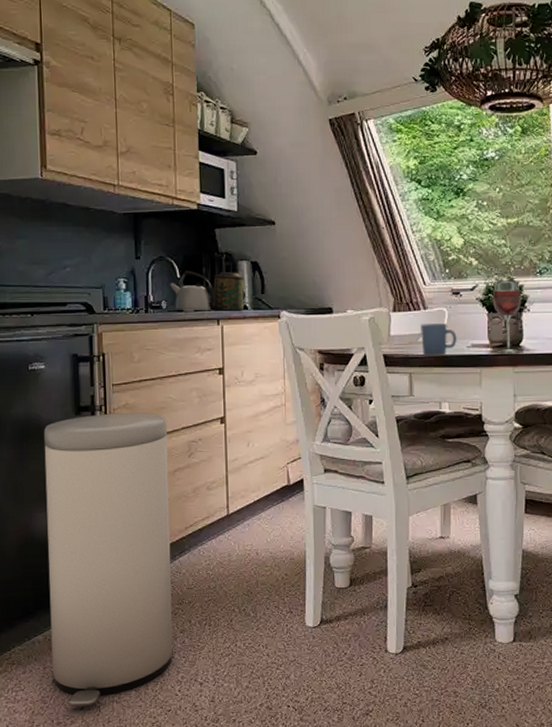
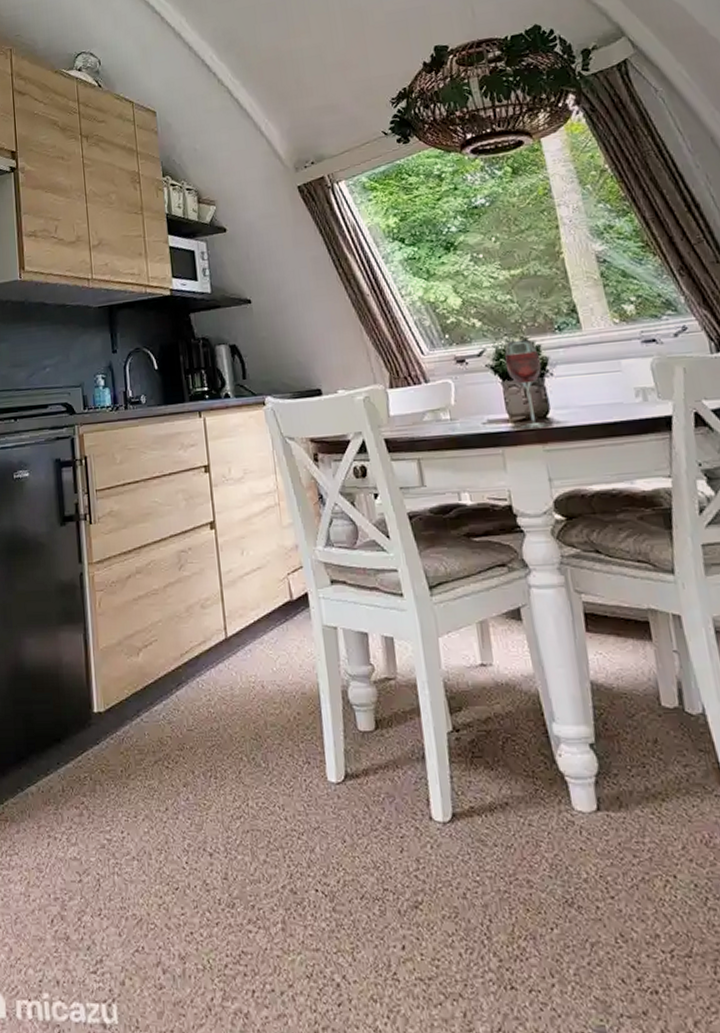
pedal bin: present [43,413,173,707] -> none [29,520,177,878]
kettle: present [169,270,215,313] -> none [147,360,196,406]
canister: present [213,272,245,312] -> none [192,358,226,403]
mug: present [421,323,457,357] -> none [424,397,469,439]

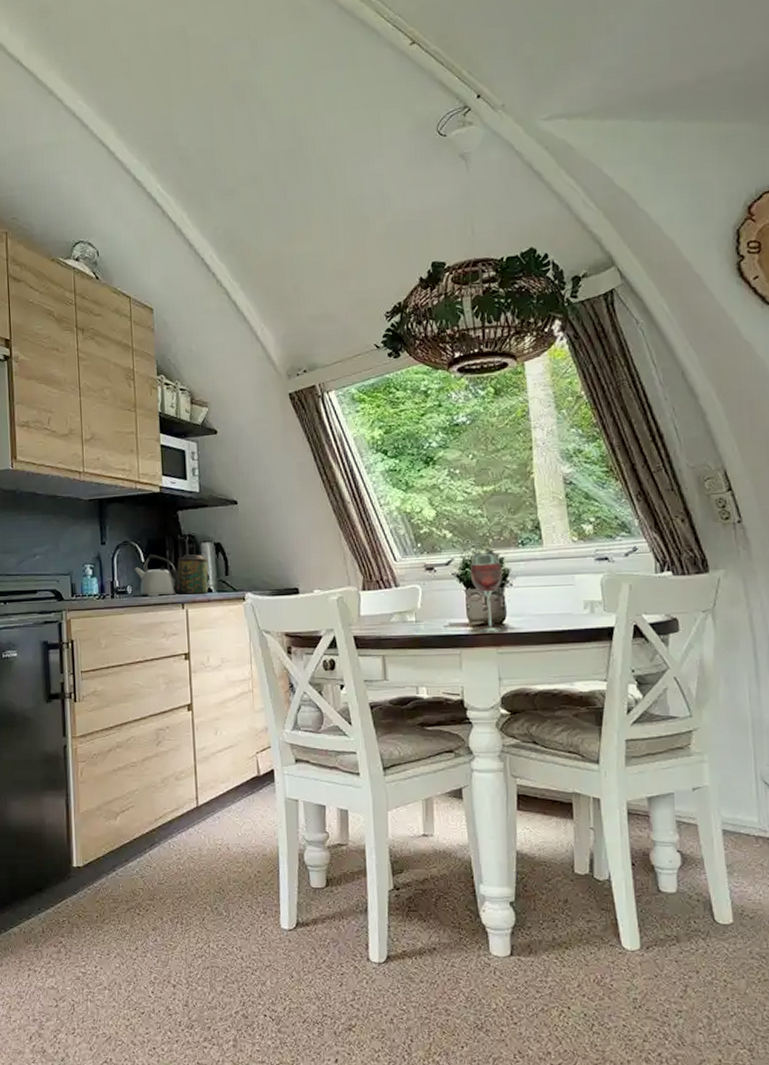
kettle: none [147,360,196,406] -> present [134,554,180,597]
canister: none [192,358,226,403] -> present [177,554,209,596]

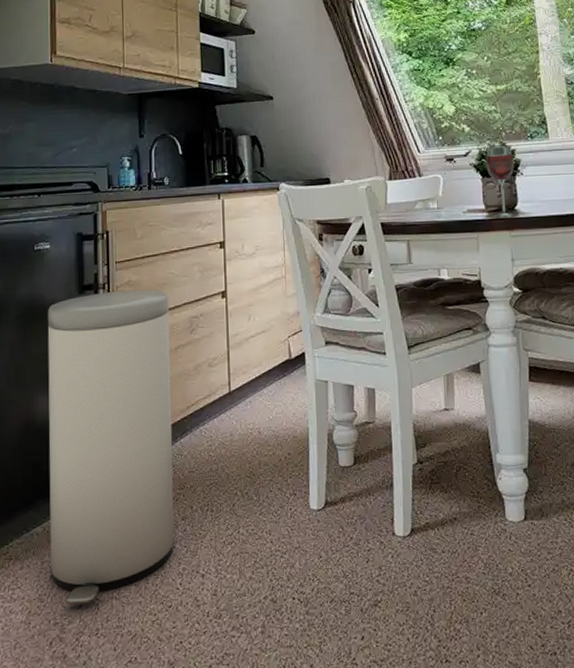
pedal bin: none [16,700,146,1004] -> present [47,289,174,605]
kettle: present [134,554,180,597] -> none [171,146,216,188]
canister: present [177,554,209,596] -> none [214,147,244,187]

